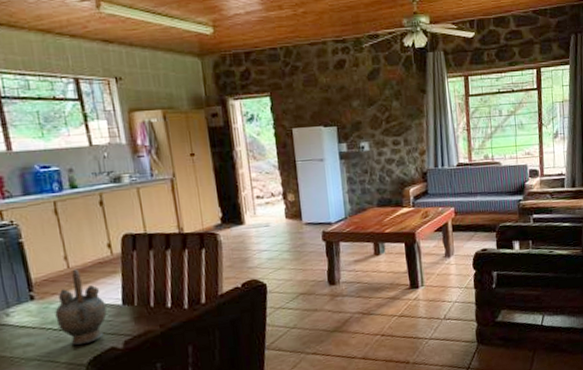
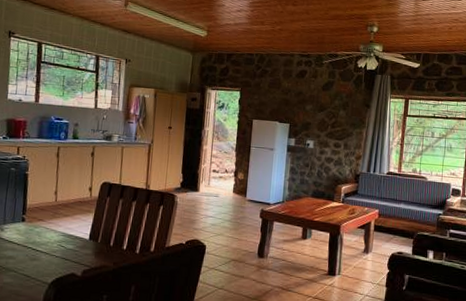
teapot: present [55,269,107,345] -> none [35,203,76,266]

